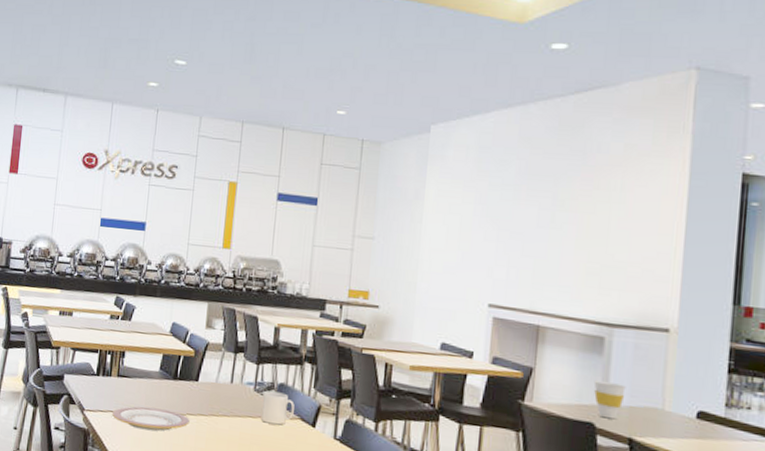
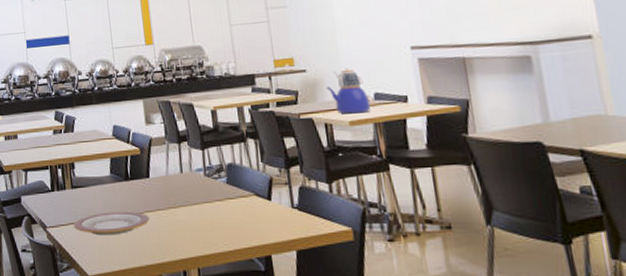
mug: present [260,390,295,425] -> none [213,172,248,205]
teapot: none [395,312,441,360] -> present [326,68,376,113]
cup: present [594,380,626,420] -> none [531,98,566,135]

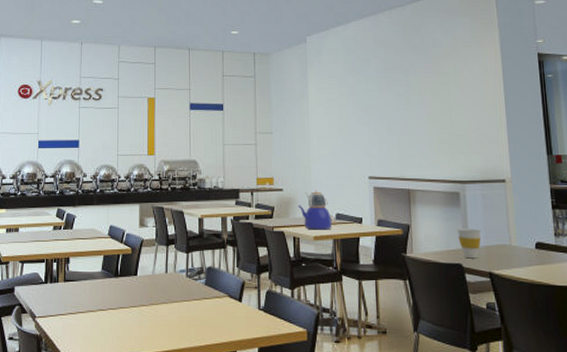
plate: present [73,211,150,236] -> none [61,306,133,327]
cup: none [531,98,566,135] -> present [456,228,481,259]

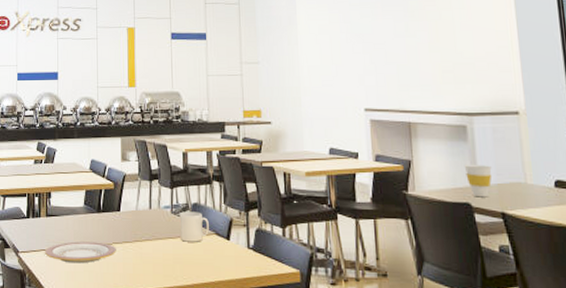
plate: none [61,306,133,327] -> present [44,241,116,264]
mug: none [194,275,222,304] -> present [179,211,209,242]
teapot: present [297,190,336,229] -> none [287,123,330,164]

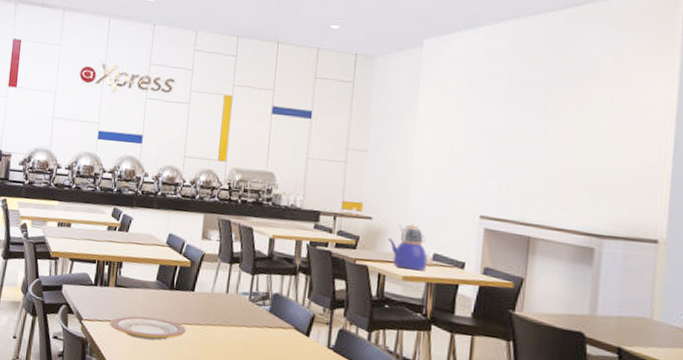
mug: present [179,211,209,242] -> none [255,300,289,335]
teapot: none [287,123,330,164] -> present [387,223,433,270]
cup: present [464,164,492,198] -> none [583,290,615,329]

